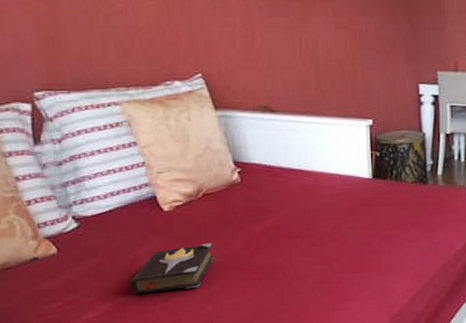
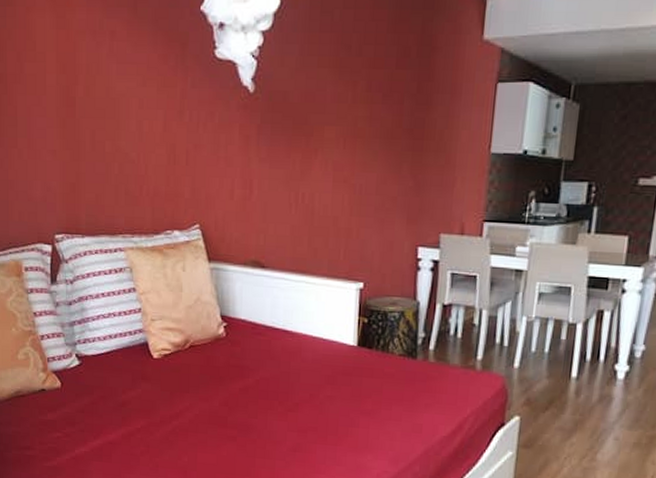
hardback book: present [131,243,215,294] -> none [119,394,195,438]

